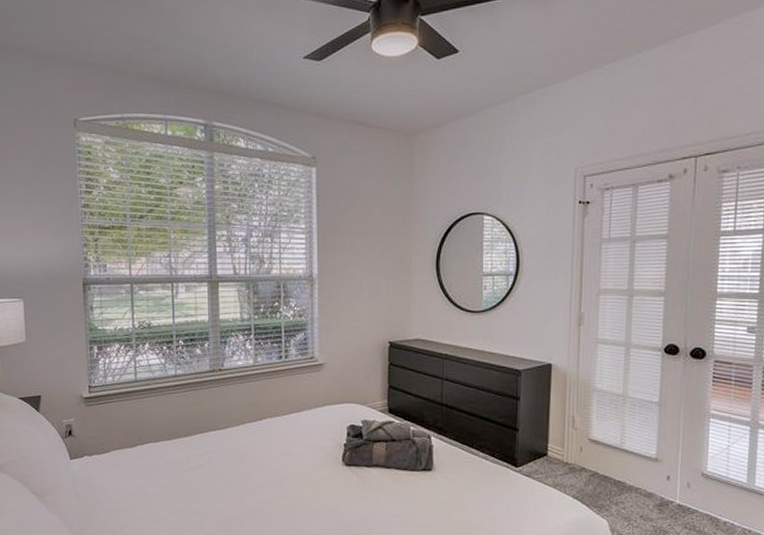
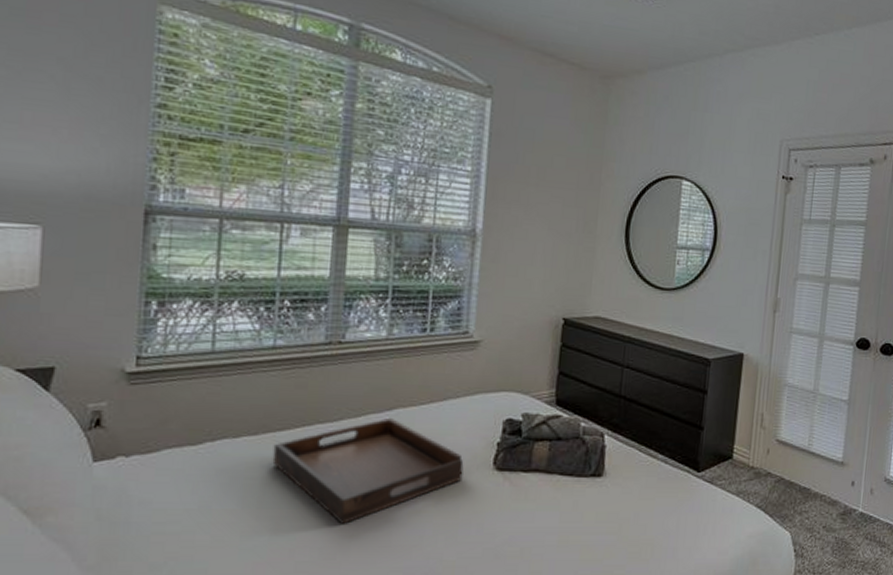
serving tray: none [182,425,320,505] -> present [272,417,464,524]

